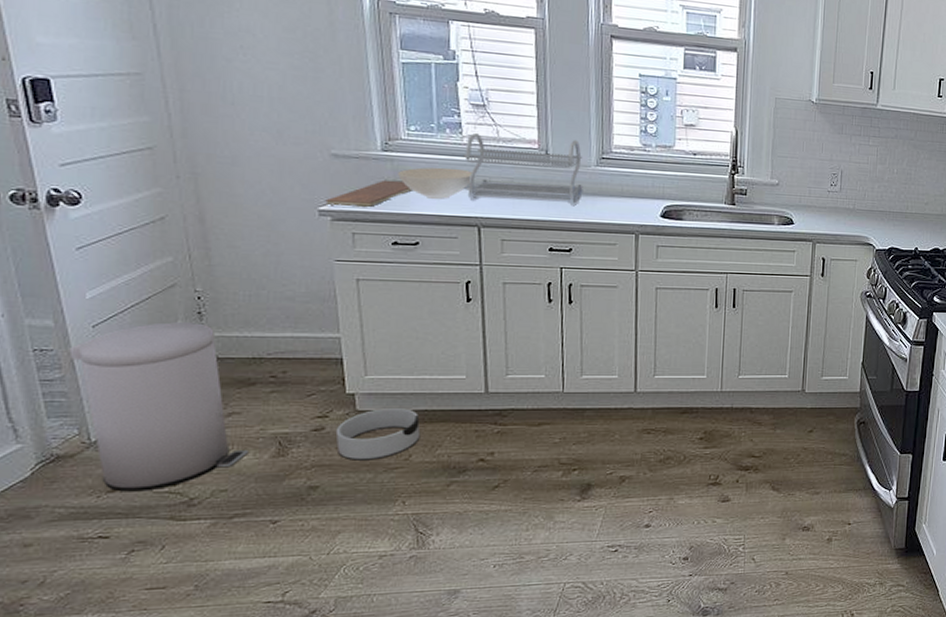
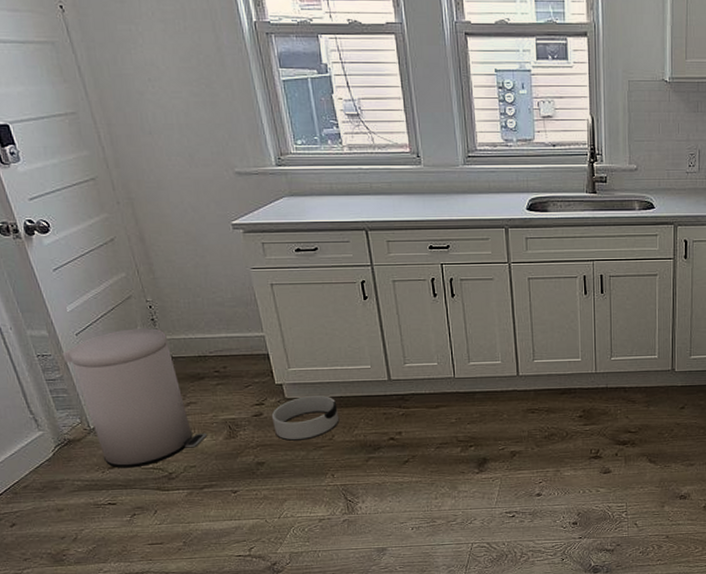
chopping board: present [325,179,412,207] -> none [236,192,306,218]
bowl: present [397,167,472,200] -> none [291,177,355,208]
dish rack: present [463,132,583,207] -> none [345,141,454,208]

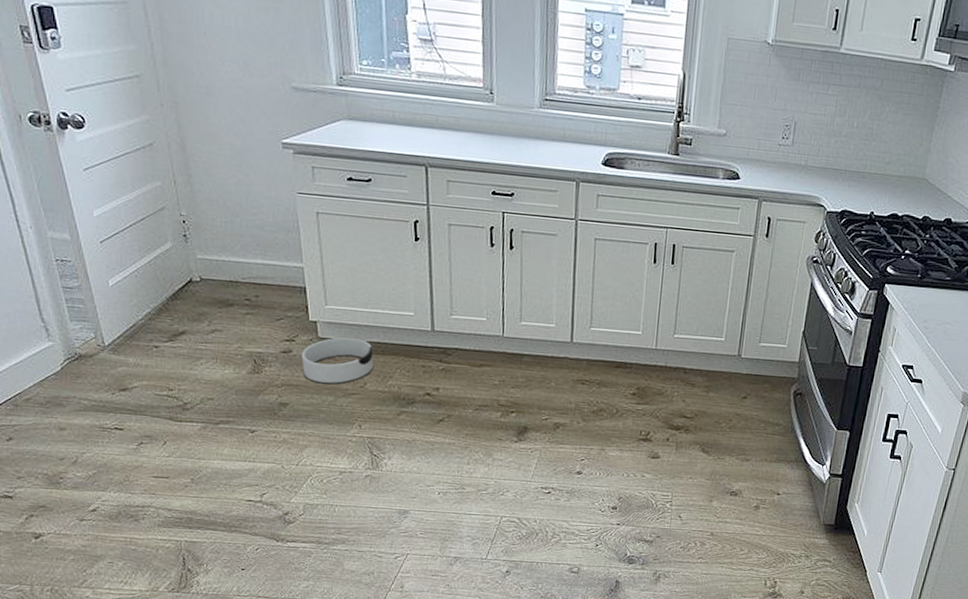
pedal bin: present [62,328,208,468] -> none [83,242,230,393]

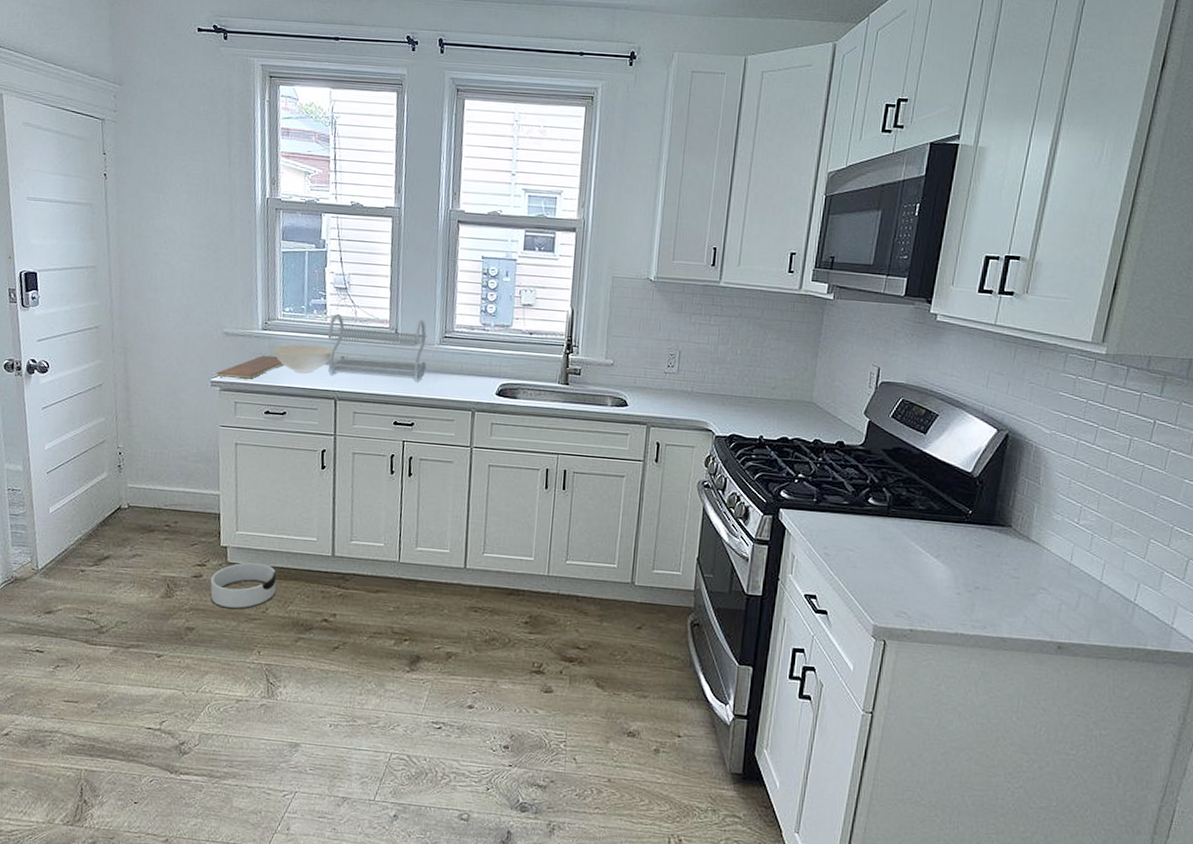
chopping board: none [288,114,365,142] -> present [216,355,284,379]
bowl: none [351,103,420,138] -> present [272,344,332,375]
dish rack: none [411,68,526,150] -> present [326,313,427,383]

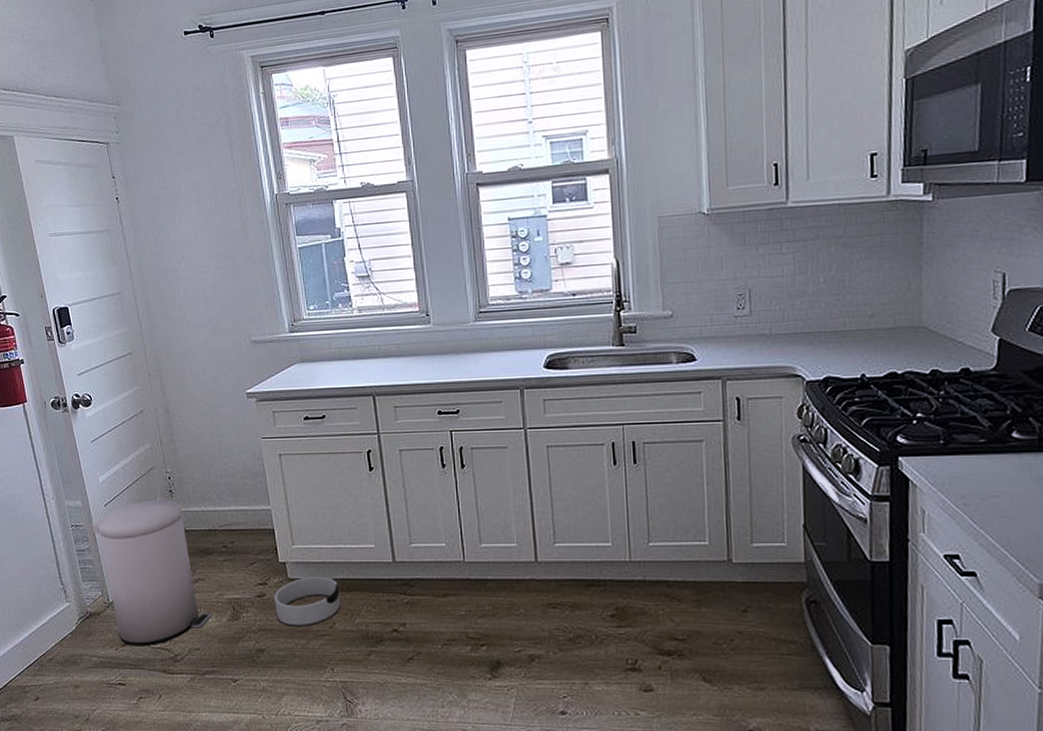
pedal bin: none [30,472,146,616] -> present [92,500,213,647]
chopping board: present [216,355,284,379] -> none [251,358,316,387]
bowl: present [272,344,332,375] -> none [302,340,363,374]
dish rack: present [326,313,427,383] -> none [355,297,465,372]

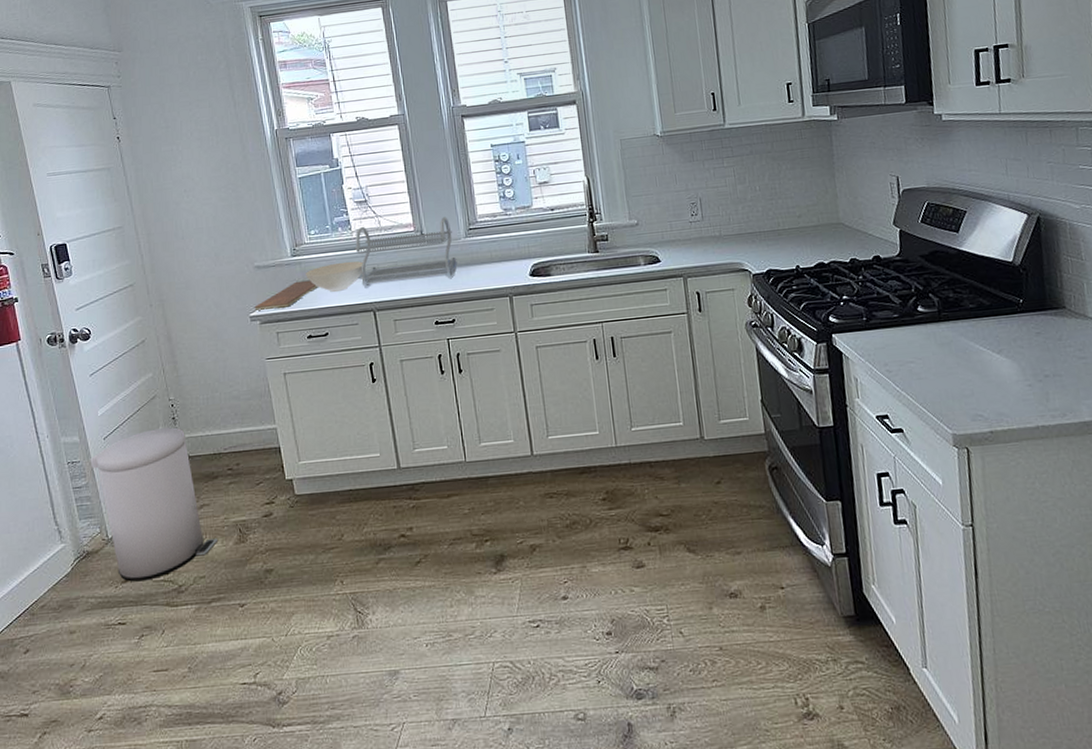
chopping board: none [251,358,316,387] -> present [254,280,318,311]
pet bowl: present [274,576,341,627] -> none [281,489,349,543]
bowl: none [302,340,363,374] -> present [305,261,363,293]
dish rack: none [355,297,465,372] -> present [354,217,458,290]

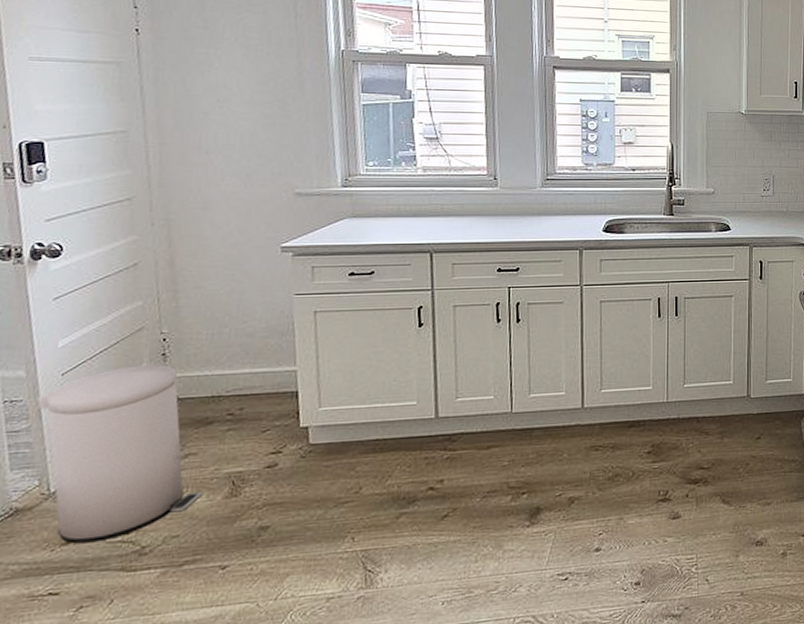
chopping board: present [254,280,318,311] -> none [288,213,369,241]
bowl: present [305,261,363,293] -> none [355,198,425,230]
dish rack: present [354,217,458,290] -> none [417,163,529,230]

